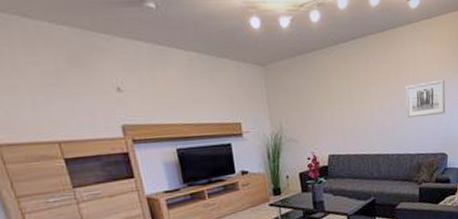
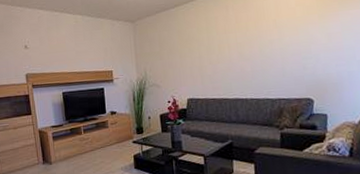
wall art: present [405,79,446,118] -> none [266,24,311,64]

